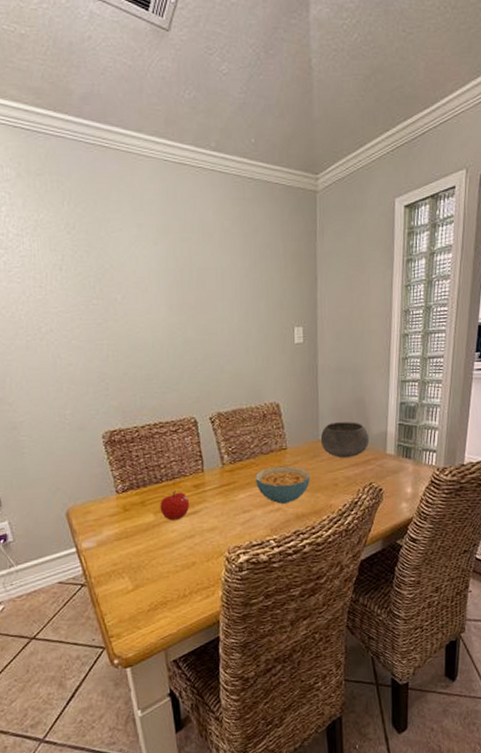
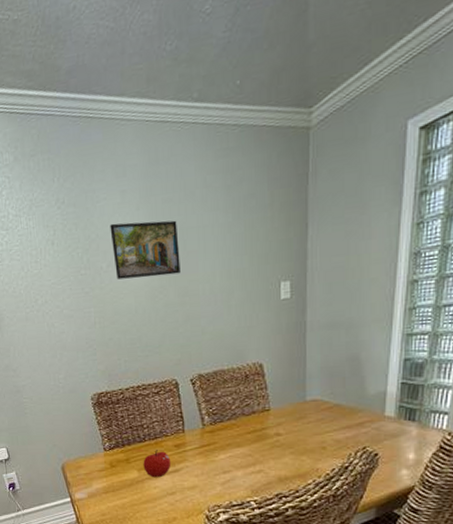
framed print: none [125,255,199,313] -> present [110,220,181,280]
cereal bowl: present [256,466,310,504] -> none [237,427,294,466]
bowl: present [320,422,370,458] -> none [307,381,365,420]

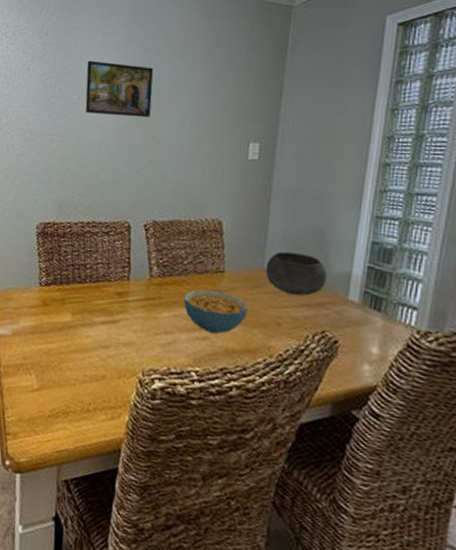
fruit: present [143,450,171,478] -> none [78,294,110,326]
cereal bowl: none [237,427,294,466] -> present [184,288,248,334]
bowl: none [307,381,365,420] -> present [265,251,328,296]

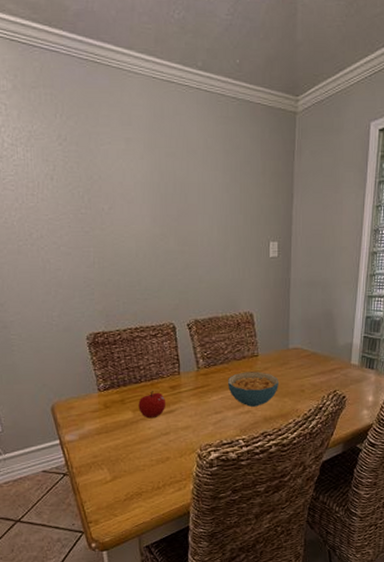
fruit: none [78,294,110,326] -> present [138,391,166,419]
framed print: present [85,60,153,118] -> none [113,168,181,224]
bowl: present [265,251,328,296] -> none [290,333,336,366]

